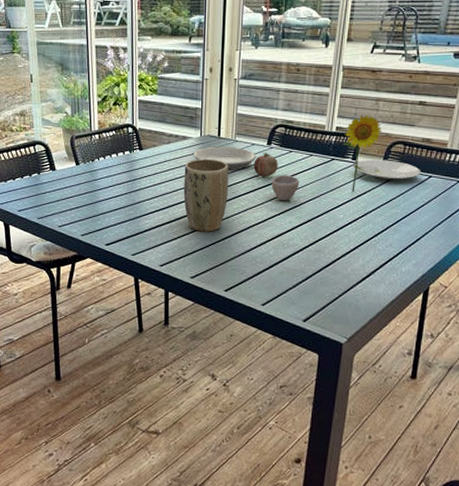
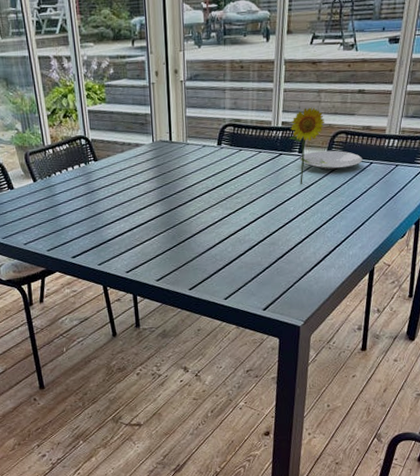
plant pot: present [183,158,229,232] -> none [140,163,185,236]
plate: present [193,146,256,170] -> none [147,150,208,174]
fruit: present [254,152,278,177] -> none [206,152,230,178]
cup: present [271,174,300,201] -> none [224,172,251,199]

